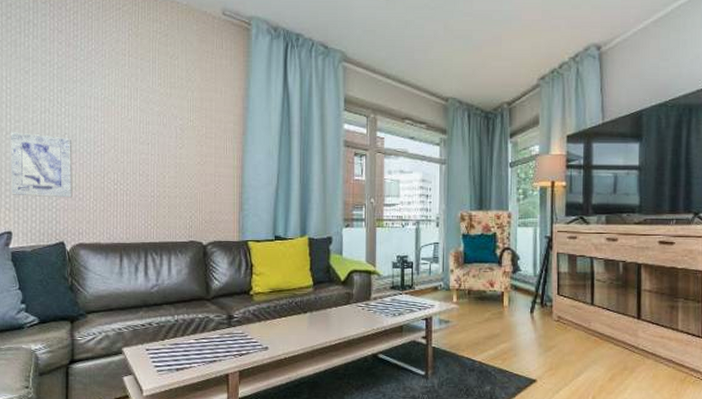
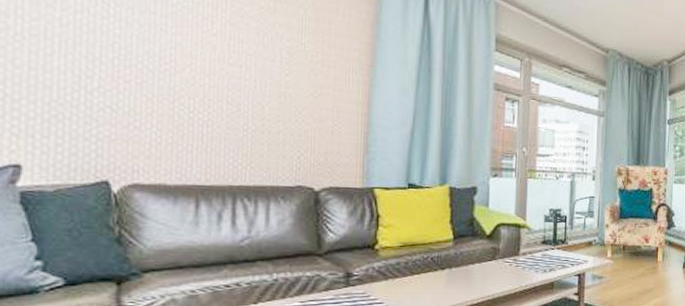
wall art: present [10,132,73,198] -> none [21,32,125,126]

